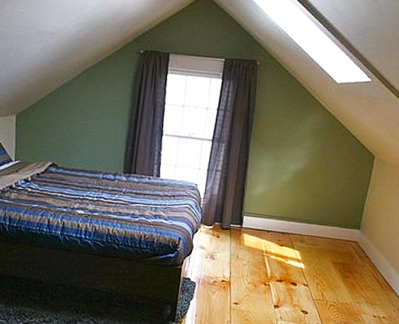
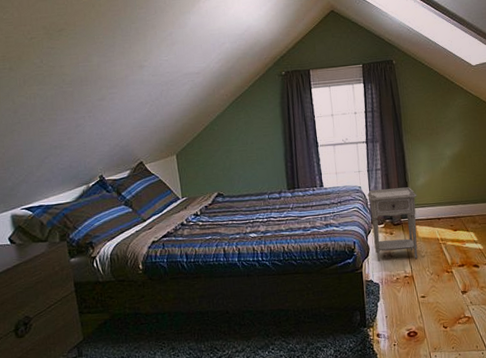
nightstand: none [198,189,252,266] -> present [367,187,418,262]

